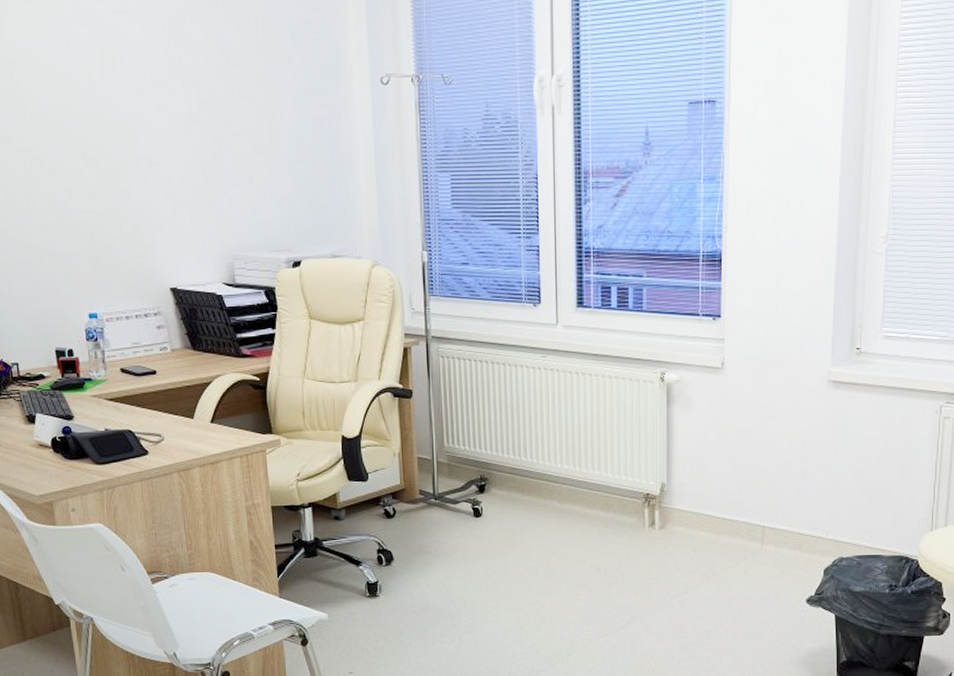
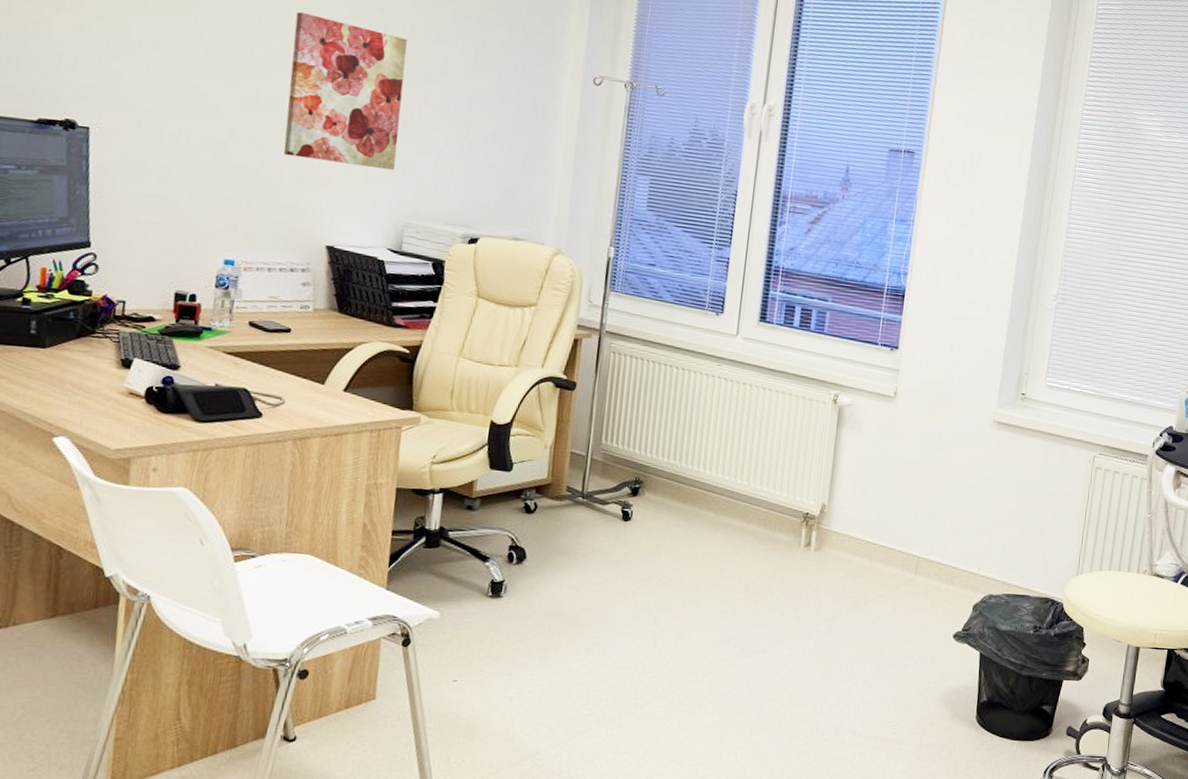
wall art: none [101,59,214,206] -> present [283,11,408,171]

